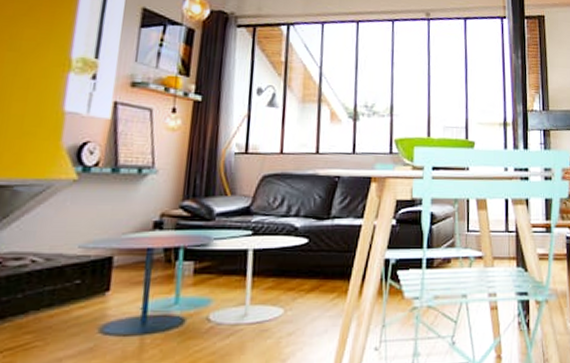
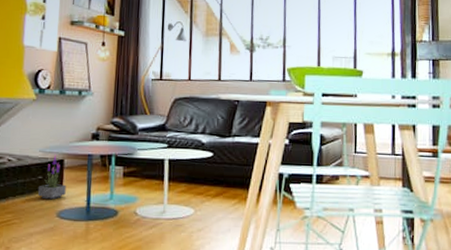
potted plant: none [72,250,115,311] -> present [37,154,66,200]

